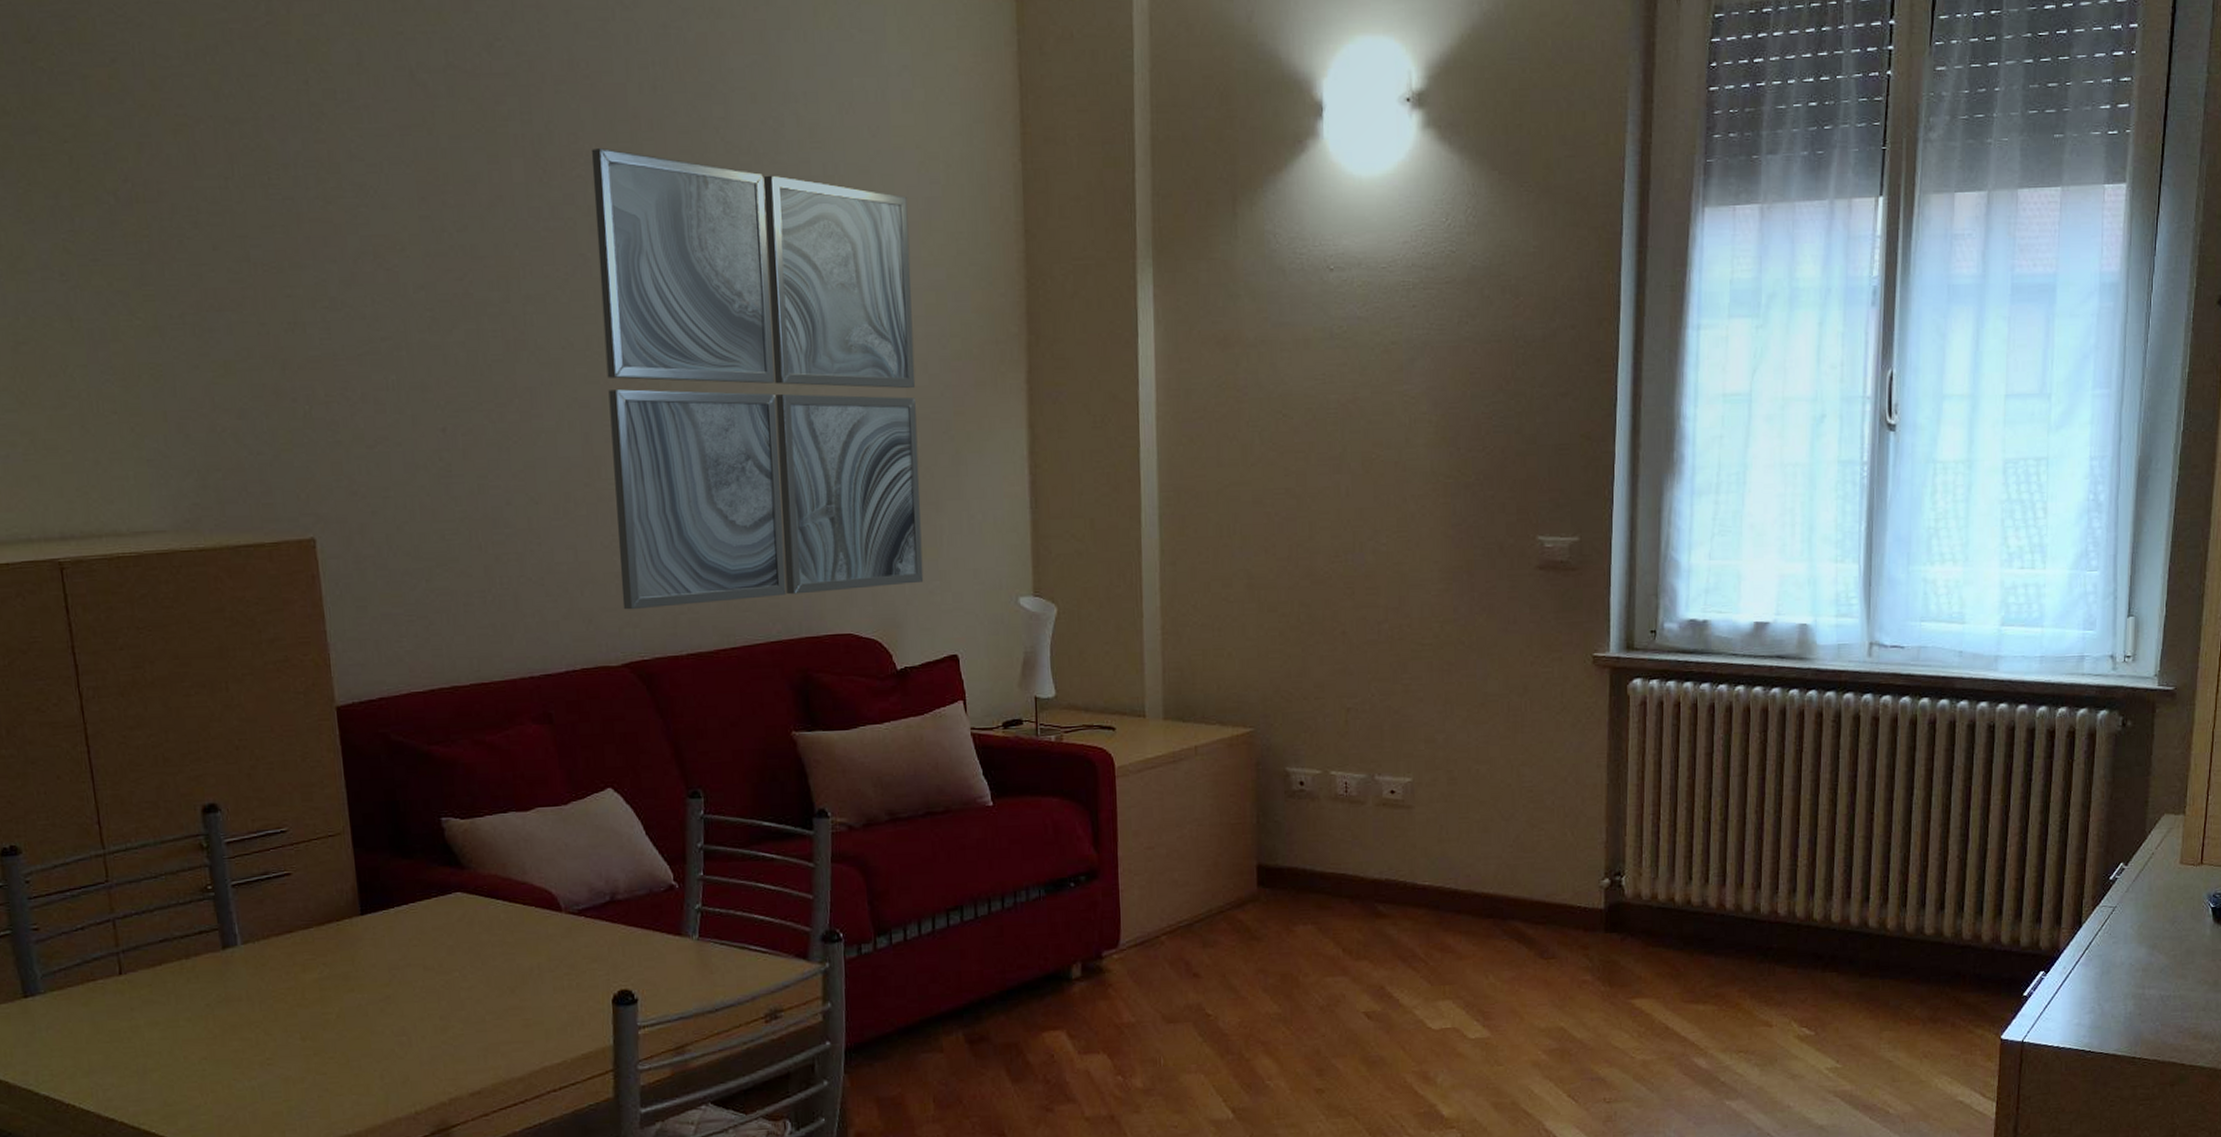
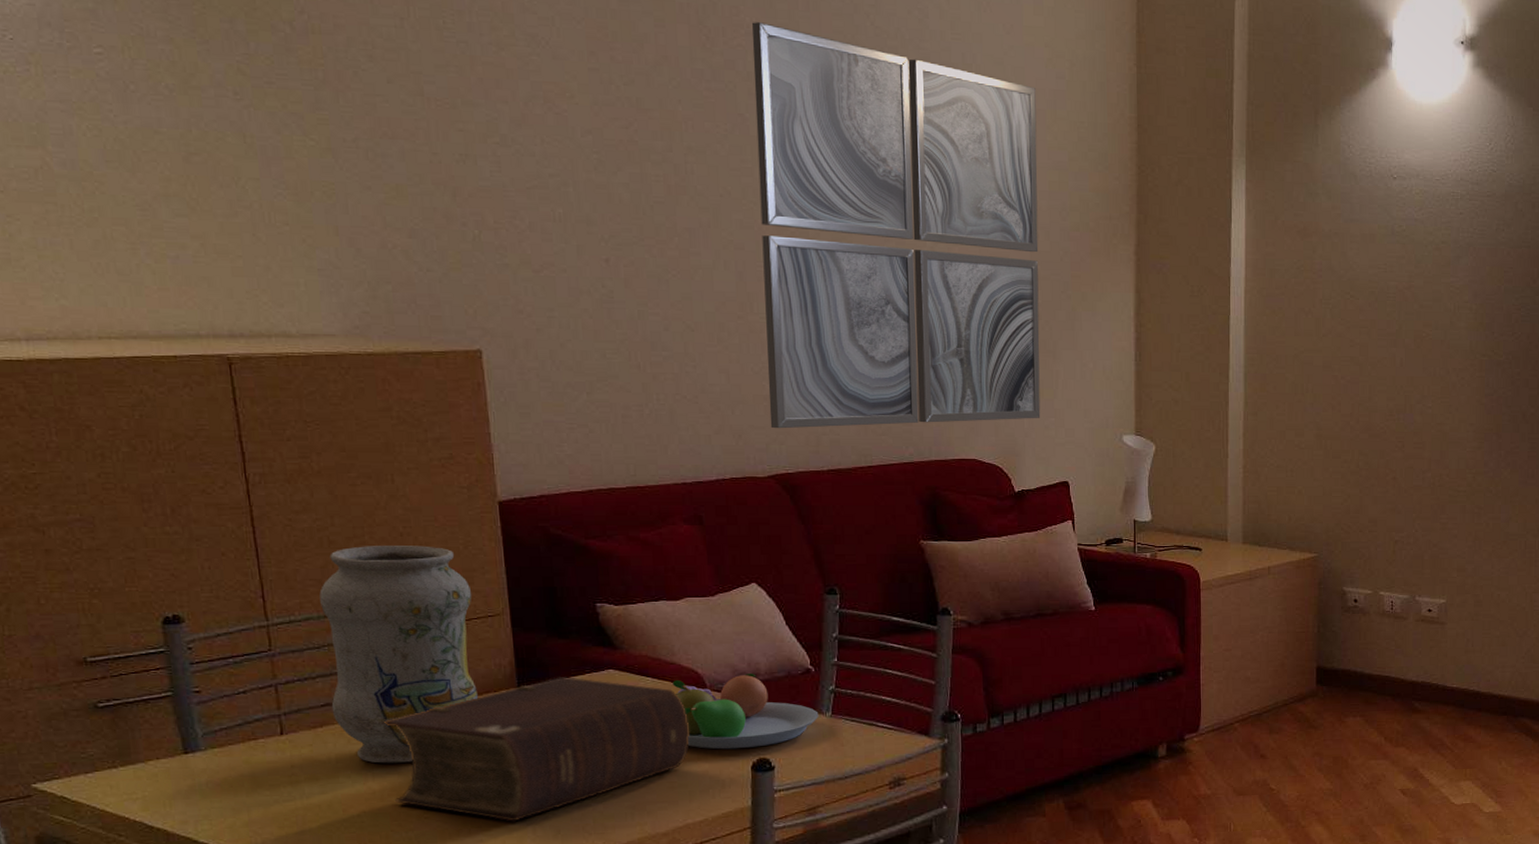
vase: none [155,759,321,1004] -> present [319,546,479,763]
bible: none [224,901,545,1068] -> present [384,677,690,822]
fruit bowl: none [524,892,685,981] -> present [672,674,819,750]

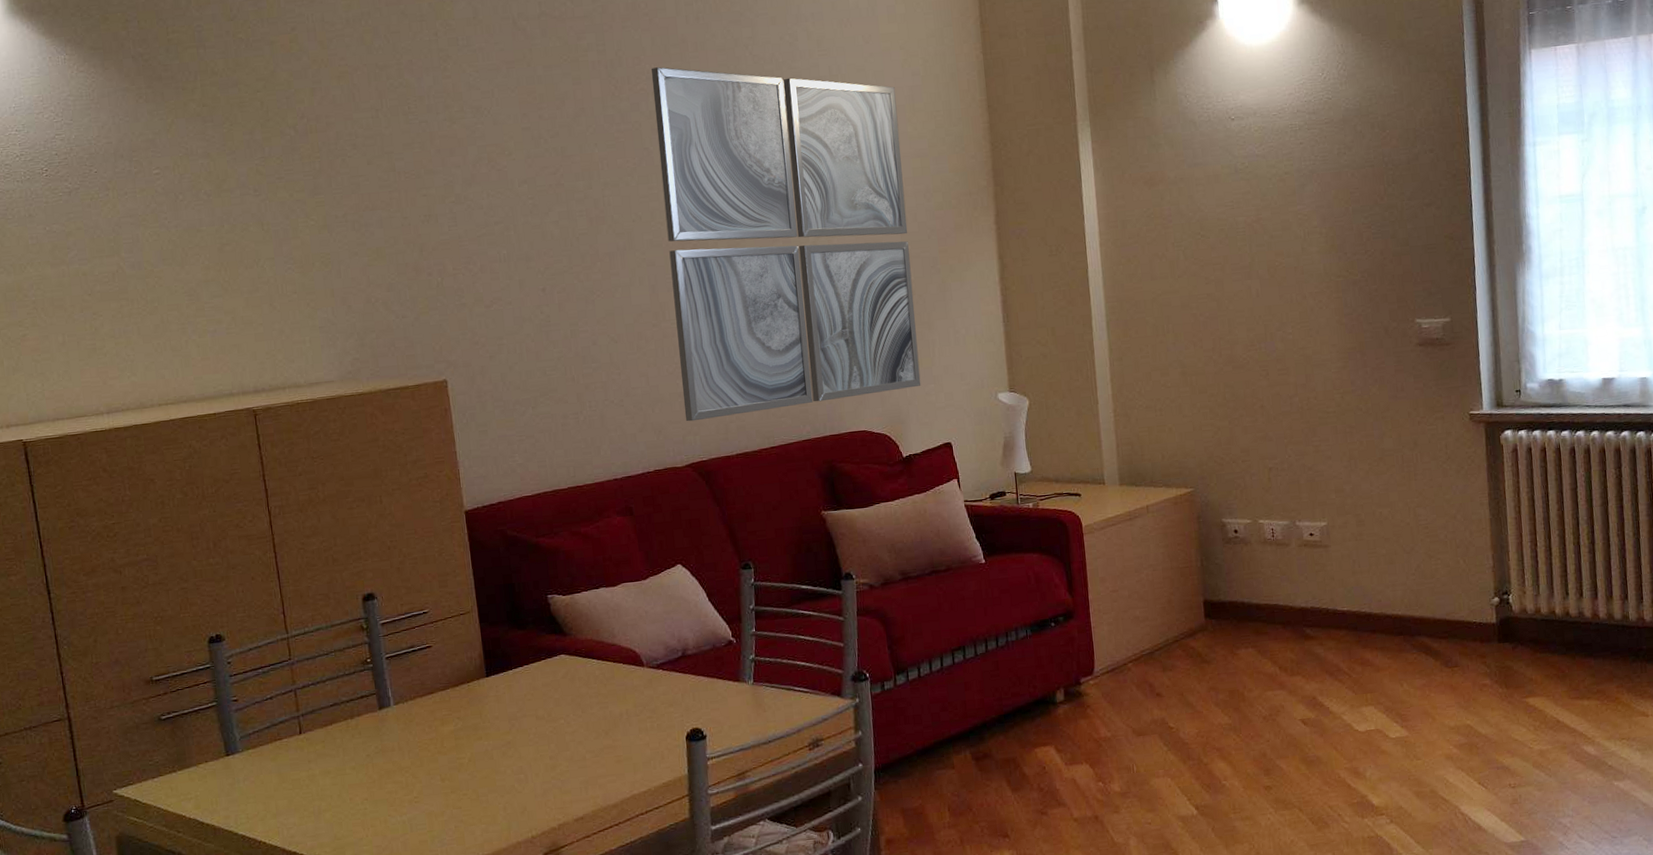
vase: present [319,546,479,763] -> none [327,556,455,754]
bible: present [384,677,690,822] -> none [380,664,632,802]
fruit bowl: present [672,674,819,750] -> none [614,649,742,723]

